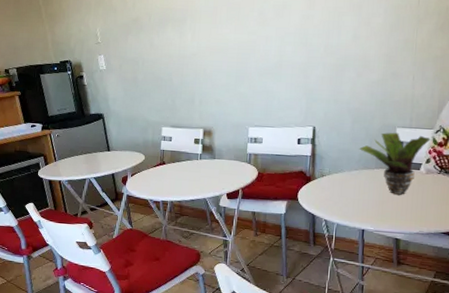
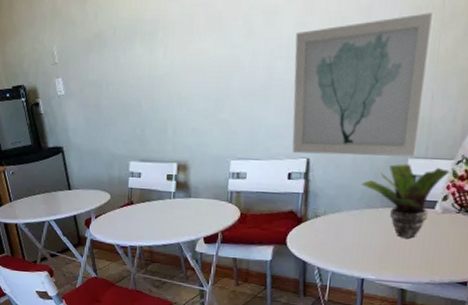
wall art: none [300,11,412,127] -> present [292,13,434,157]

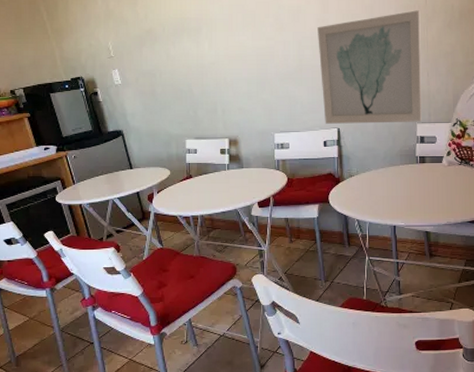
potted plant: present [361,164,450,239] -> none [383,128,449,189]

